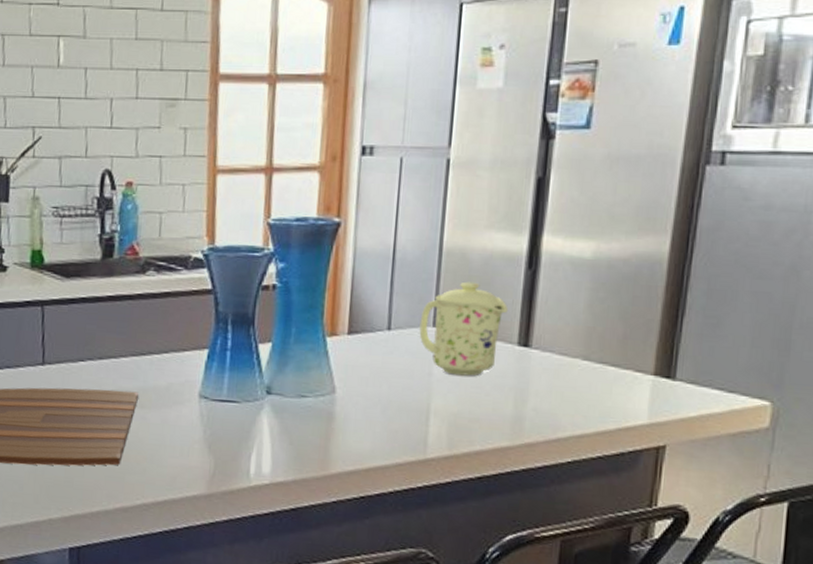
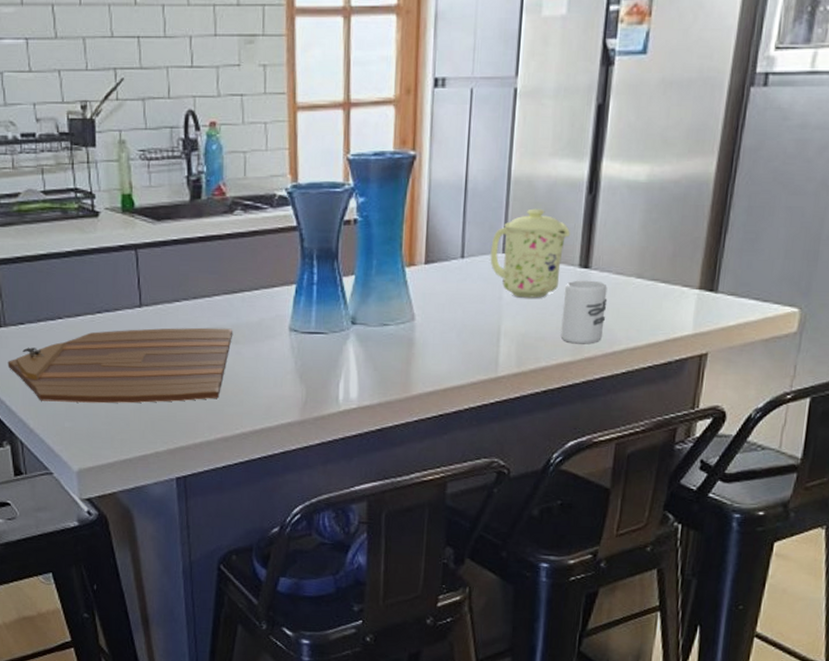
cup: none [497,359,550,429] -> present [560,280,608,344]

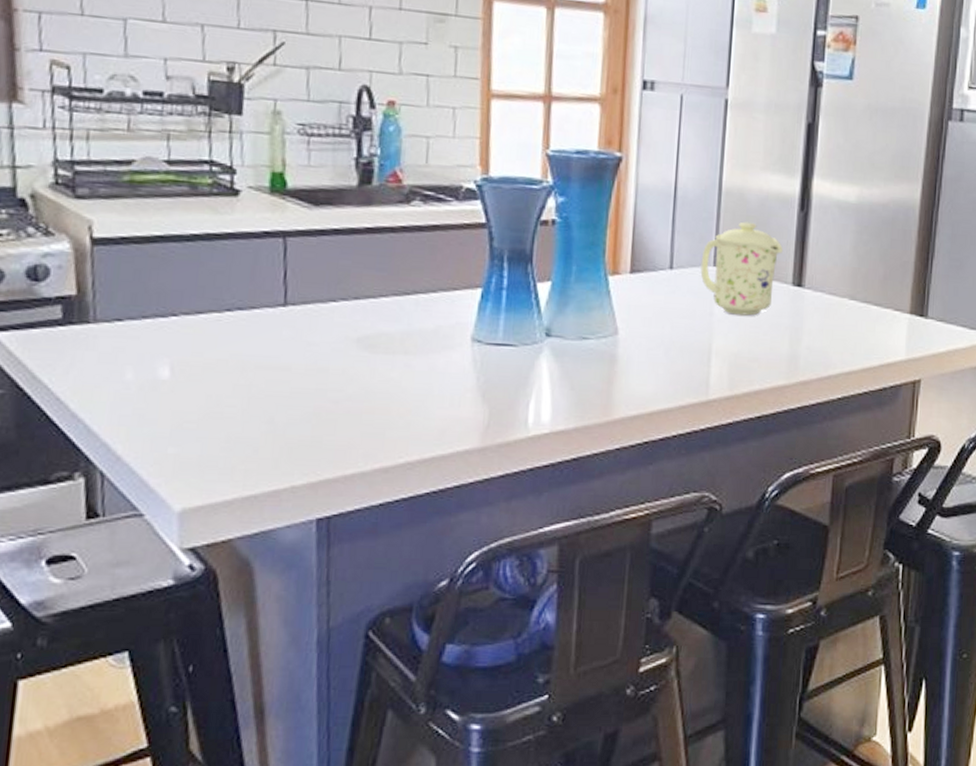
cutting board: present [7,327,232,403] -> none [92,332,402,424]
cup: present [560,280,608,344] -> none [774,299,821,367]

